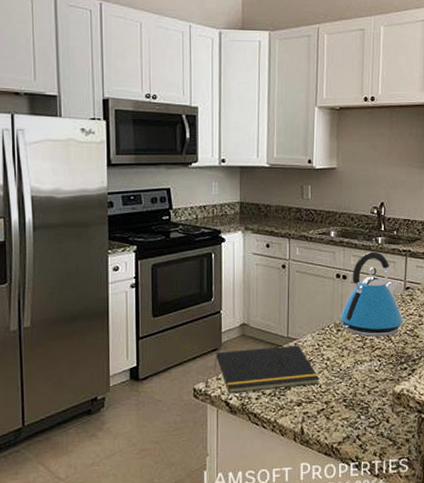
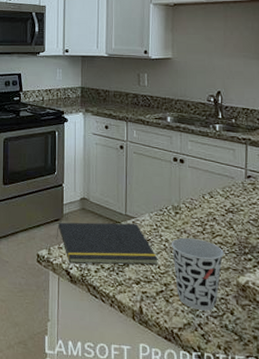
cup: none [332,353,382,423] -> present [171,237,224,311]
kettle: present [340,251,403,337] -> none [178,138,246,224]

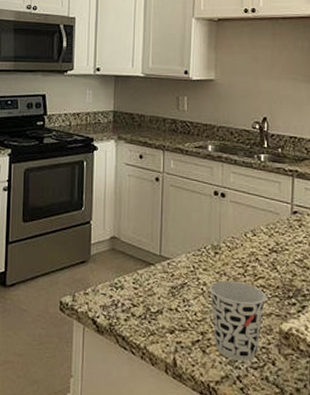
notepad: present [56,222,158,265] -> none [82,264,195,312]

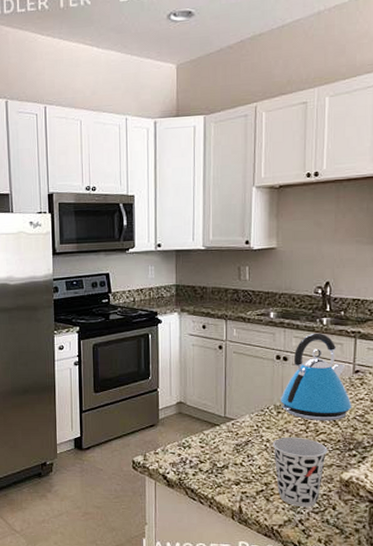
kettle: none [218,169,291,265] -> present [281,333,352,421]

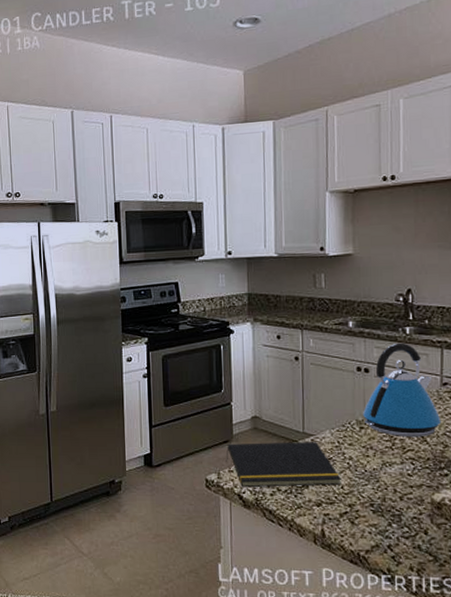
notepad: none [152,425,259,468] -> present [226,442,341,488]
cup: present [272,436,328,507] -> none [355,454,416,531]

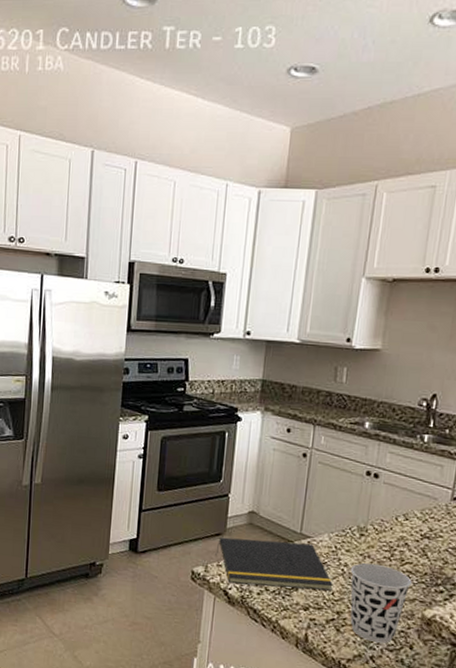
cup: none [355,454,416,531] -> present [350,563,412,643]
kettle: present [363,342,441,438] -> none [365,450,446,551]

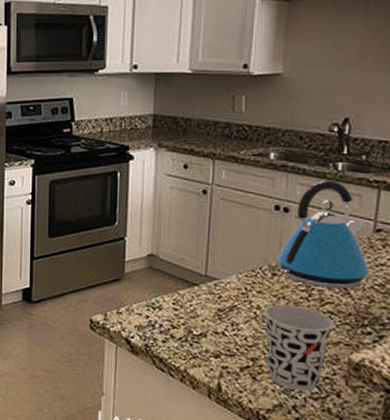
notepad: present [215,537,333,591] -> none [114,282,245,336]
kettle: none [365,450,446,551] -> present [277,180,370,290]

